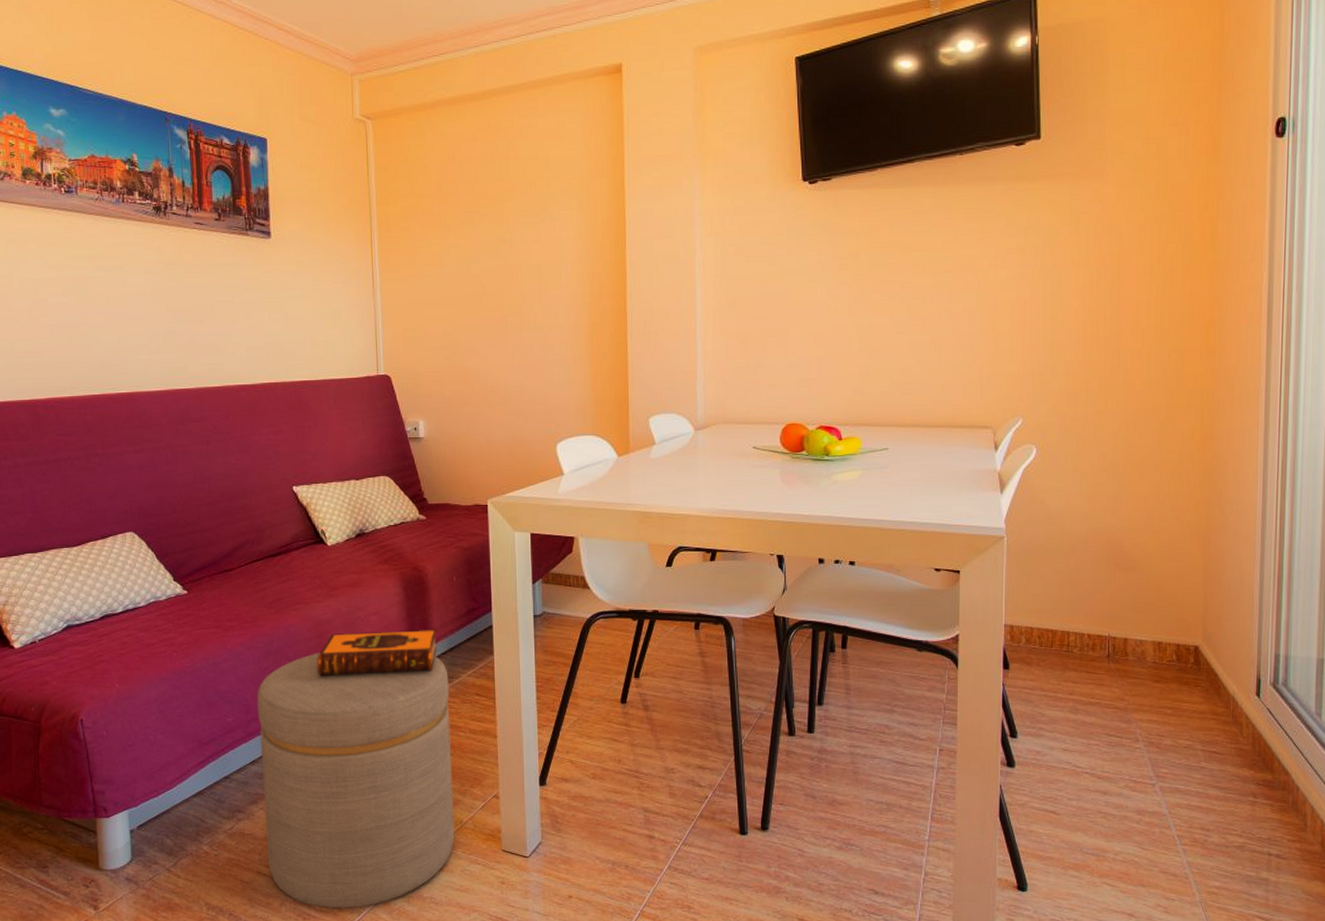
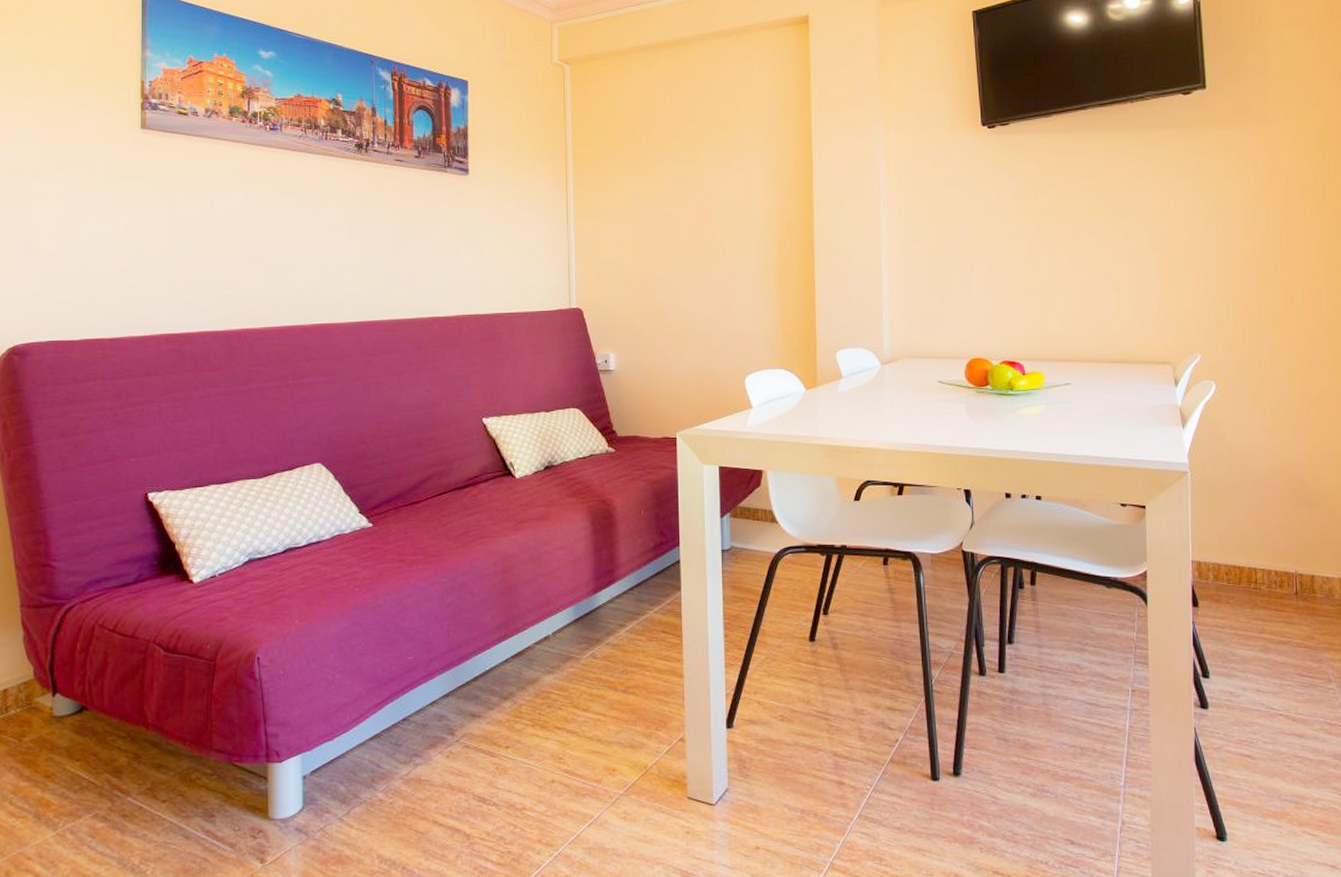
ottoman: present [257,653,455,908] -> none [439,588,639,860]
hardback book: present [316,630,437,677] -> none [501,565,623,613]

